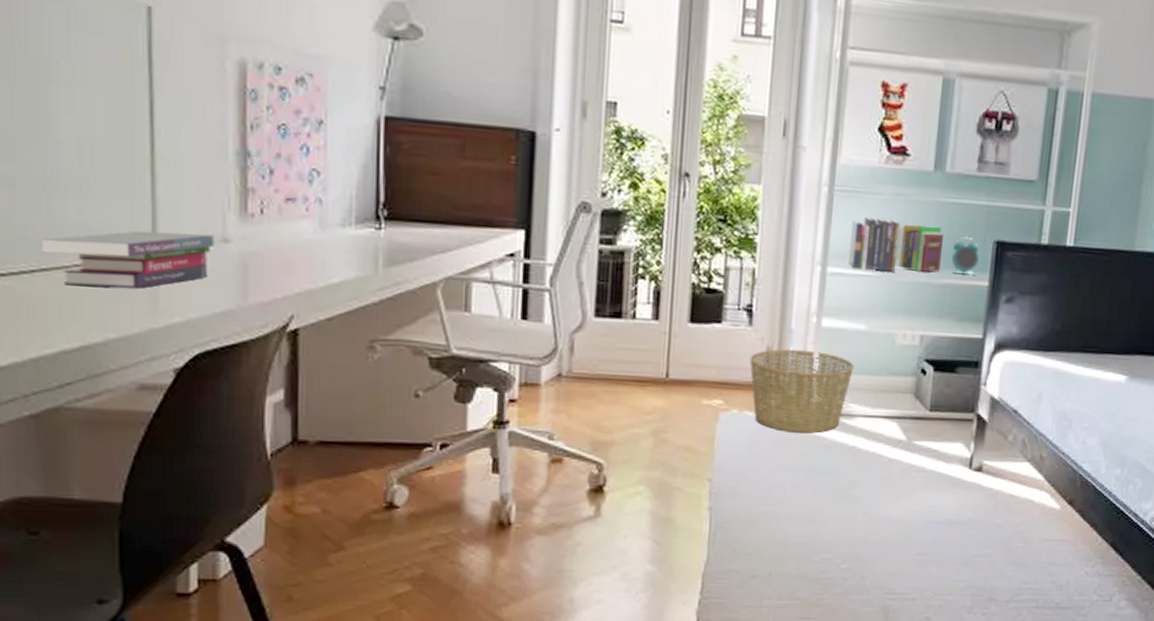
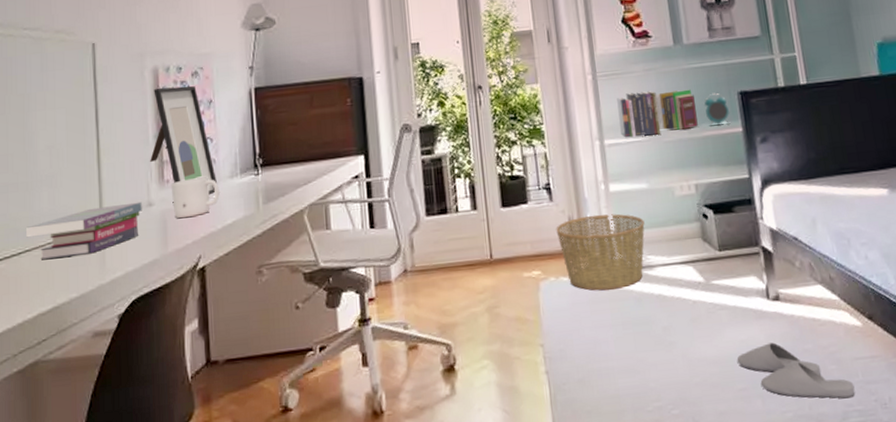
picture frame: none [227,88,323,243] -> present [149,85,218,195]
mug: none [256,217,325,266] -> present [170,177,220,219]
slippers: none [921,512,1036,576] -> present [737,342,855,399]

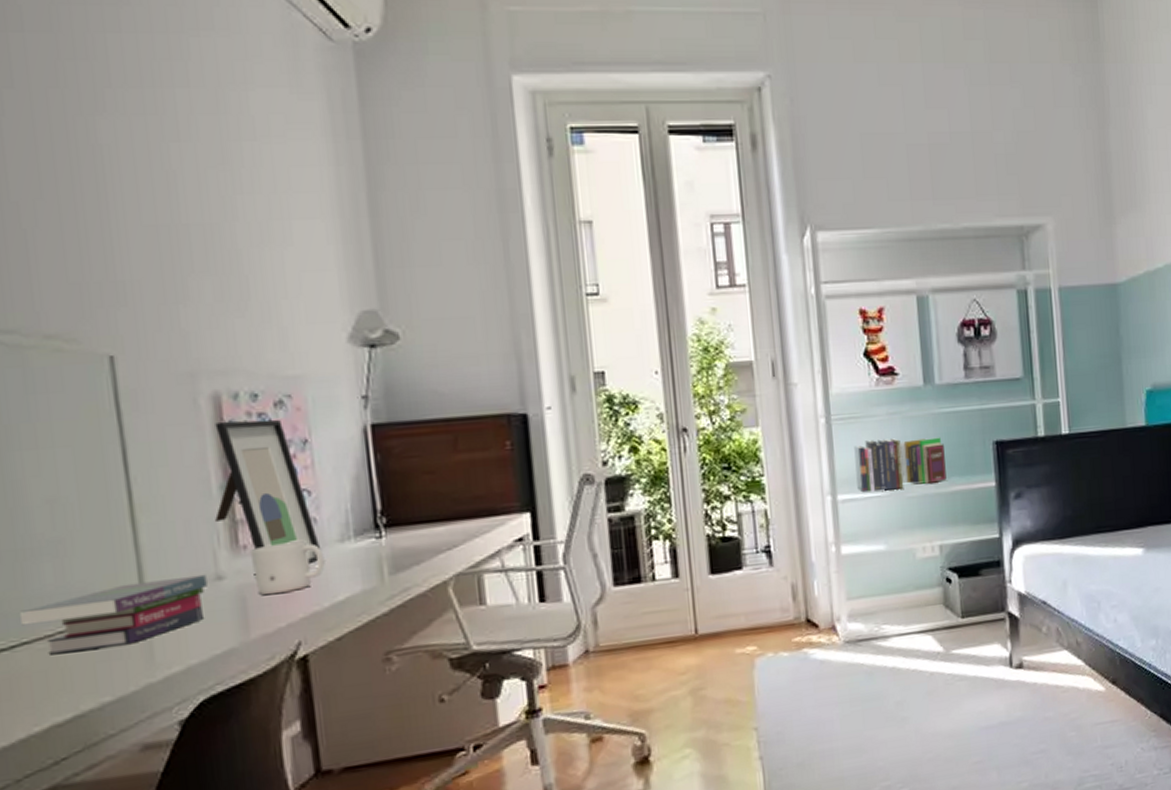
basket: present [556,214,645,291] -> none [776,579,881,666]
alarm clock: present [704,93,729,125] -> none [955,443,982,479]
slippers: present [737,342,855,399] -> none [974,712,1093,767]

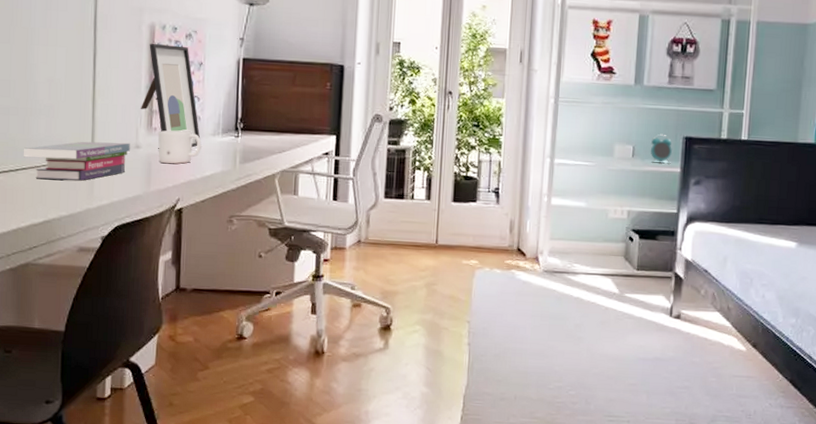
books: present [854,438,904,493] -> none [571,121,610,162]
books: present [899,437,947,485] -> none [606,125,643,162]
alarm clock: none [955,443,982,479] -> present [651,134,672,164]

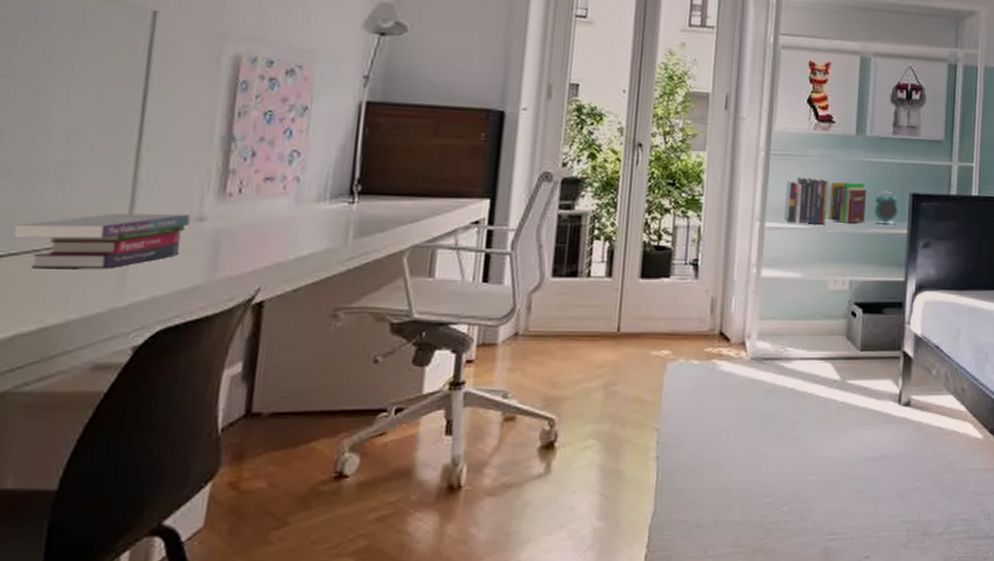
picture frame: present [140,43,201,148] -> none [209,80,299,219]
mug: present [157,130,202,164] -> none [232,195,299,242]
books: none [571,121,610,162] -> present [784,177,828,225]
books: none [606,125,643,162] -> present [825,181,866,223]

